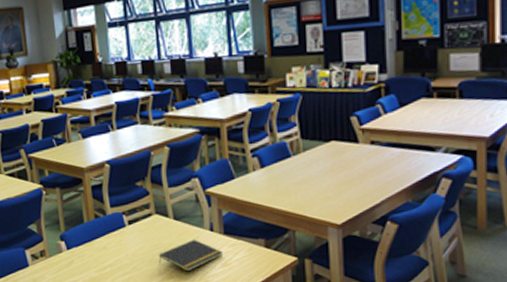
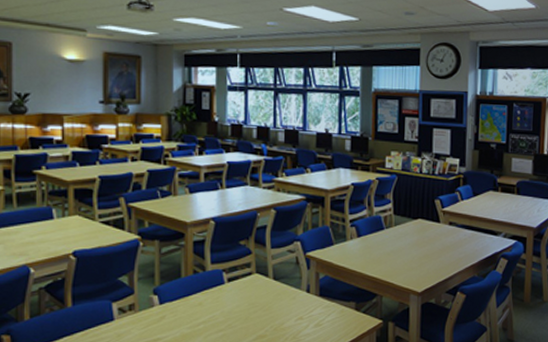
notepad: present [158,239,224,272] -> none [254,299,317,331]

